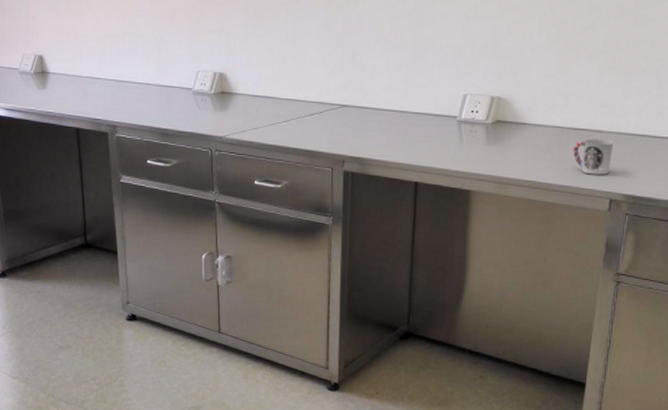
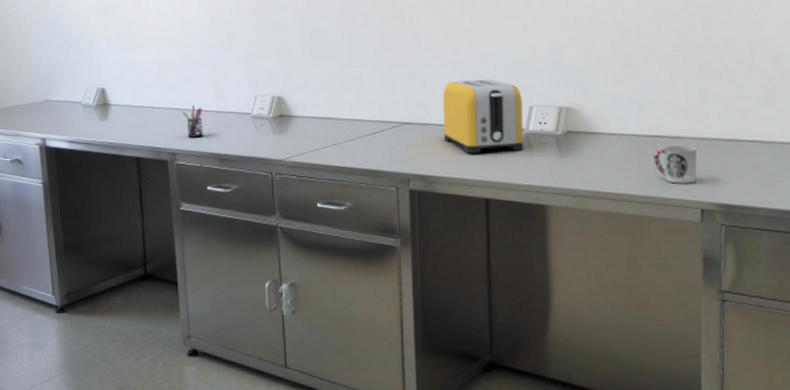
pen holder: none [123,77,145,111] -> present [183,105,204,138]
toaster: none [379,65,457,139] -> present [443,79,524,154]

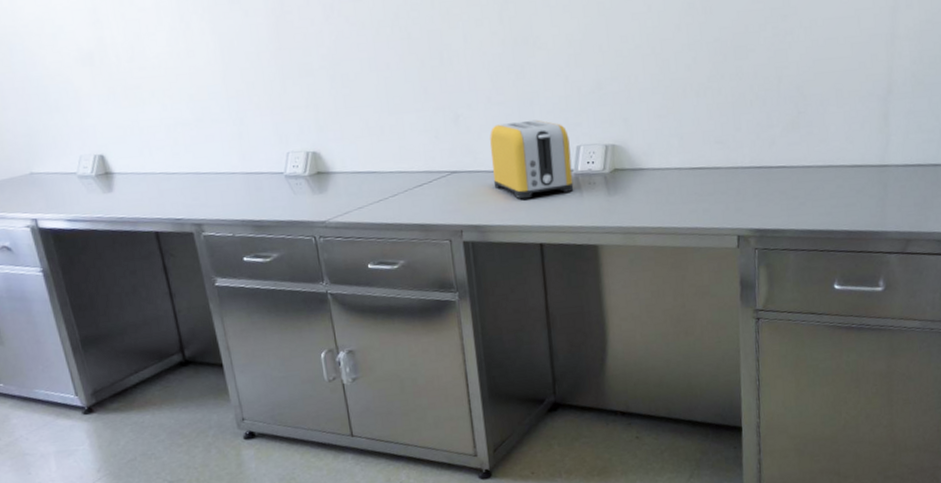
pen holder: present [183,105,204,138] -> none [204,167,232,205]
cup: present [653,145,698,184] -> none [694,175,733,213]

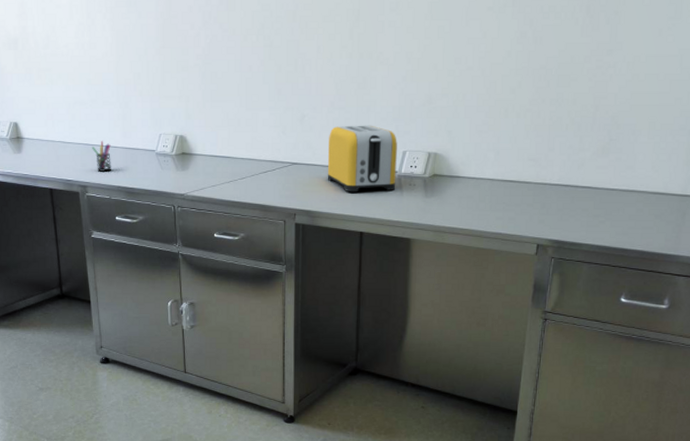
pen holder: none [204,167,232,205] -> present [92,141,112,172]

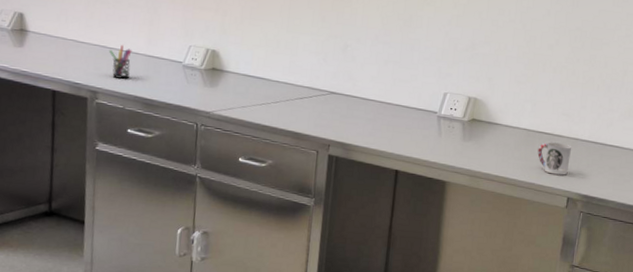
toaster: present [327,125,397,193] -> none [365,60,439,131]
cup: none [503,189,540,222] -> present [537,142,572,175]

